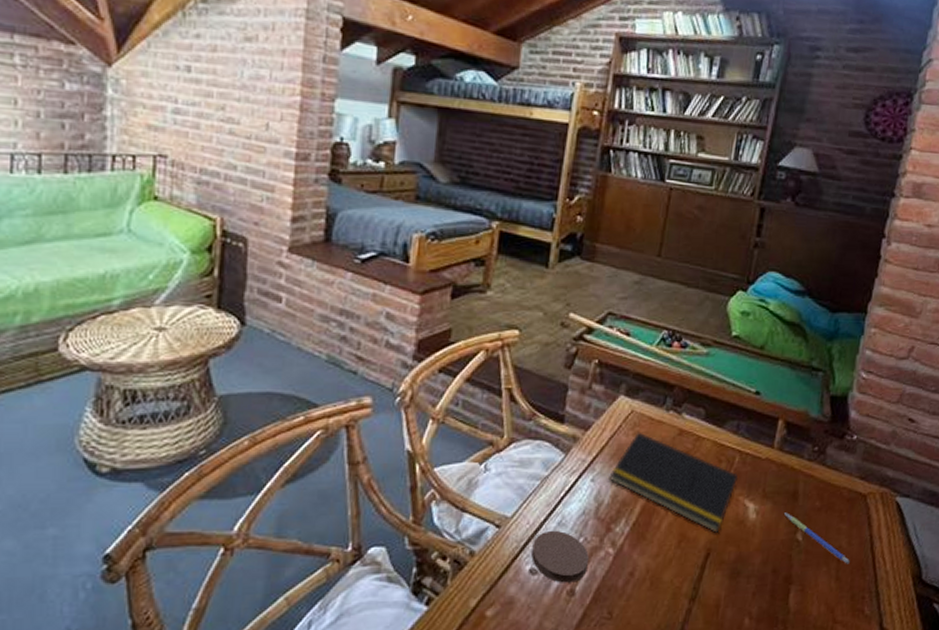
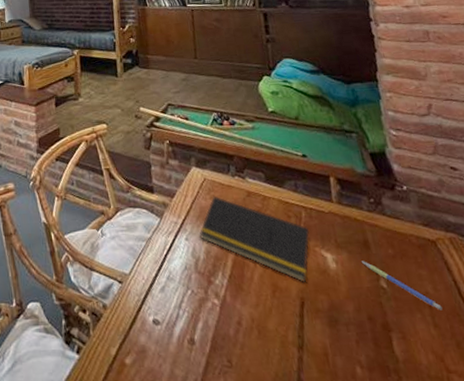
coaster: present [531,530,589,583] -> none [150,284,201,333]

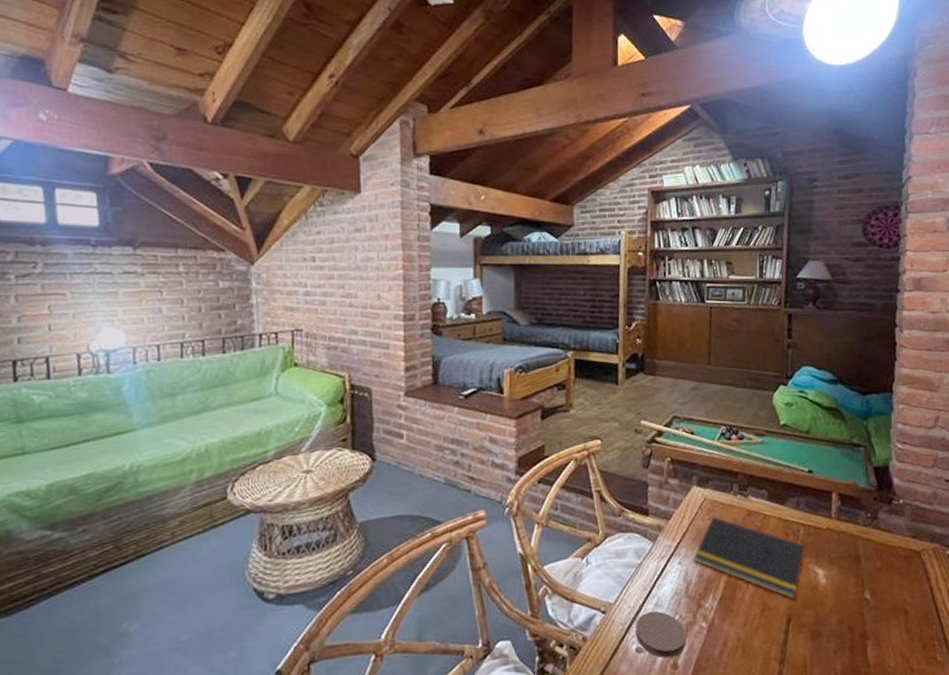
coaster: none [150,284,201,333] -> present [635,611,686,658]
pen: present [360,261,443,310] -> none [850,574,916,616]

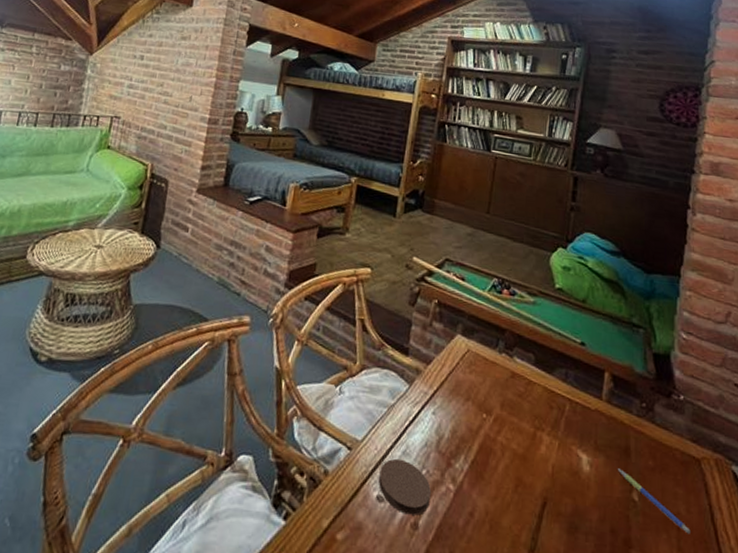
notepad: present [694,516,806,599] -> none [449,370,570,481]
pen: none [850,574,916,616] -> present [617,468,691,534]

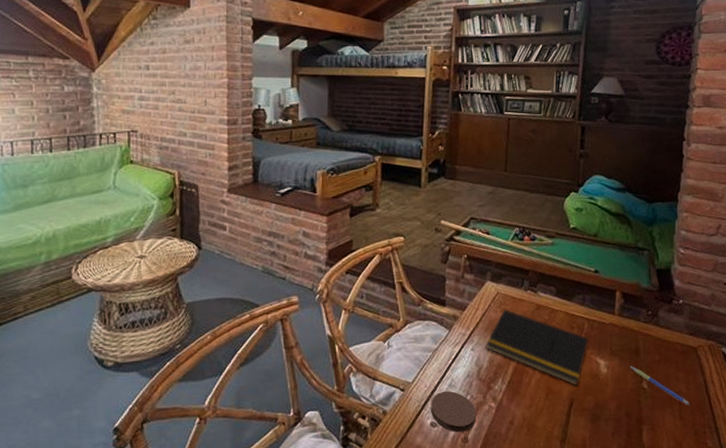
notepad: none [449,370,570,481] -> present [486,309,589,386]

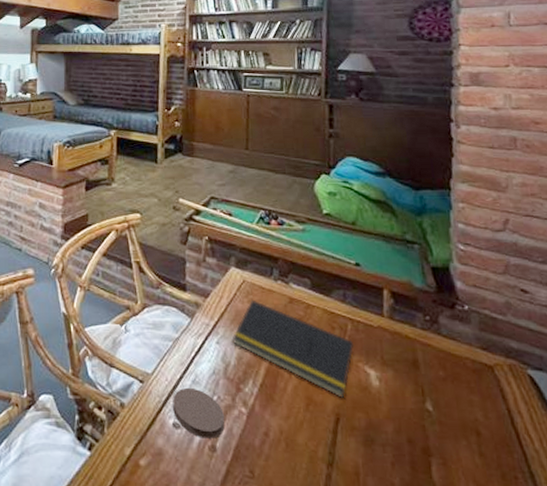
pen: present [629,366,690,406] -> none [407,381,491,439]

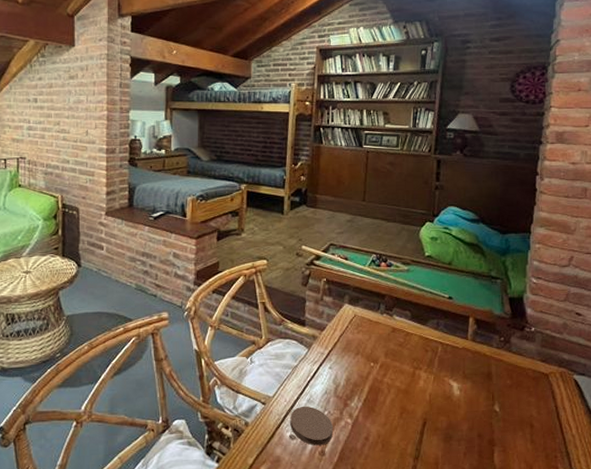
notepad: present [233,299,355,398] -> none [343,330,443,406]

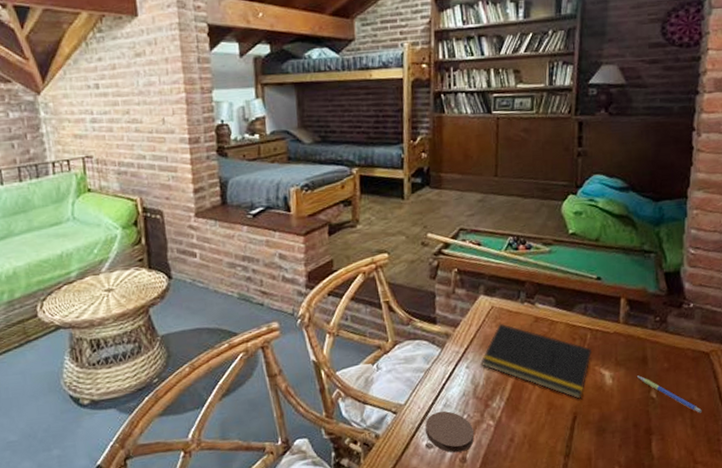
notepad: none [343,330,443,406] -> present [481,323,593,399]
pen: none [481,389,541,430] -> present [636,375,702,413]

